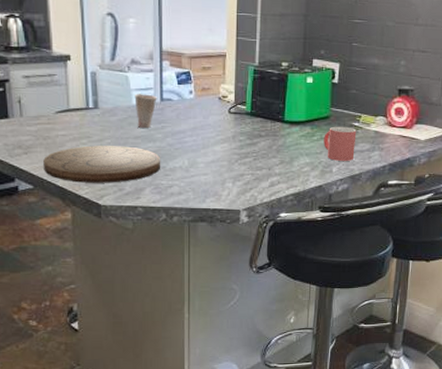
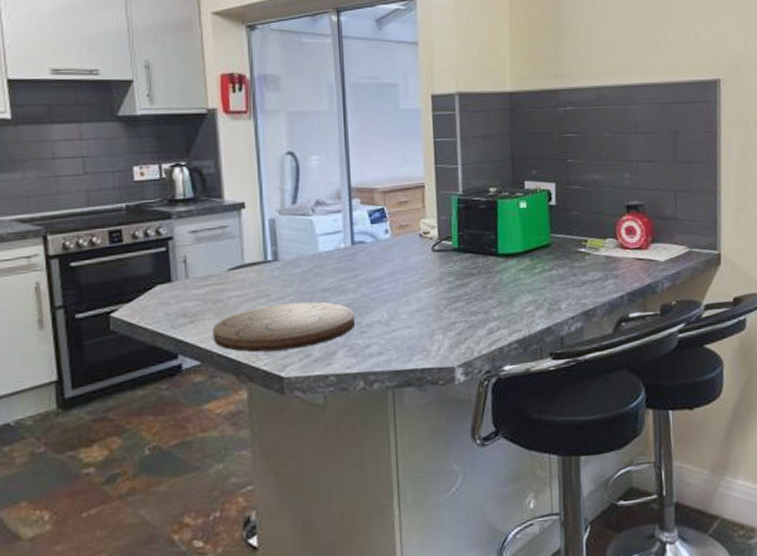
cup: present [134,93,157,128] -> none [321,238,348,278]
mug: present [324,126,357,161] -> none [546,254,585,296]

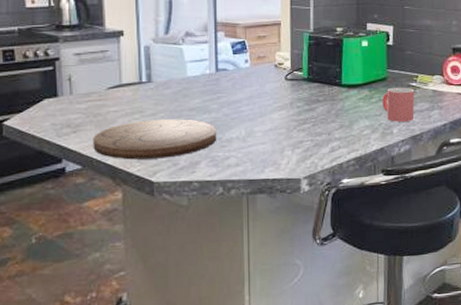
mug: none [546,254,585,296] -> present [382,87,415,122]

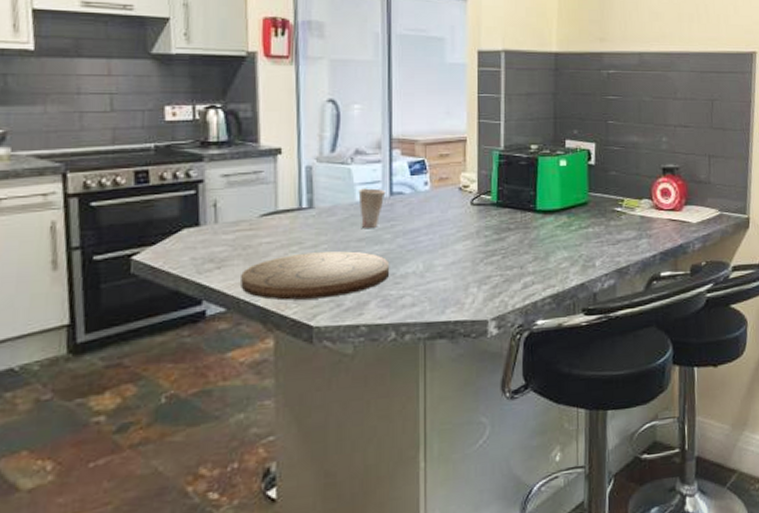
cup: none [189,65,212,99] -> present [358,188,386,228]
mug: present [382,87,415,122] -> none [583,212,620,253]

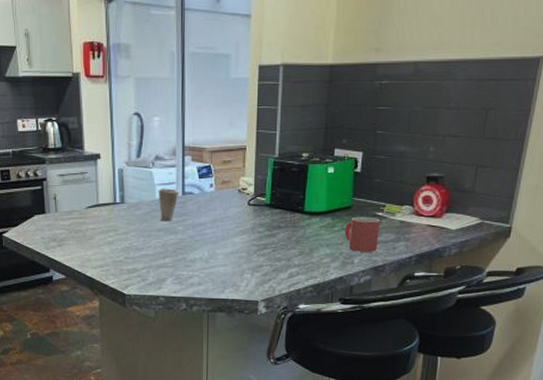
cutting board: present [241,251,389,301] -> none [75,238,181,274]
mug: none [583,212,620,253] -> present [345,216,380,252]

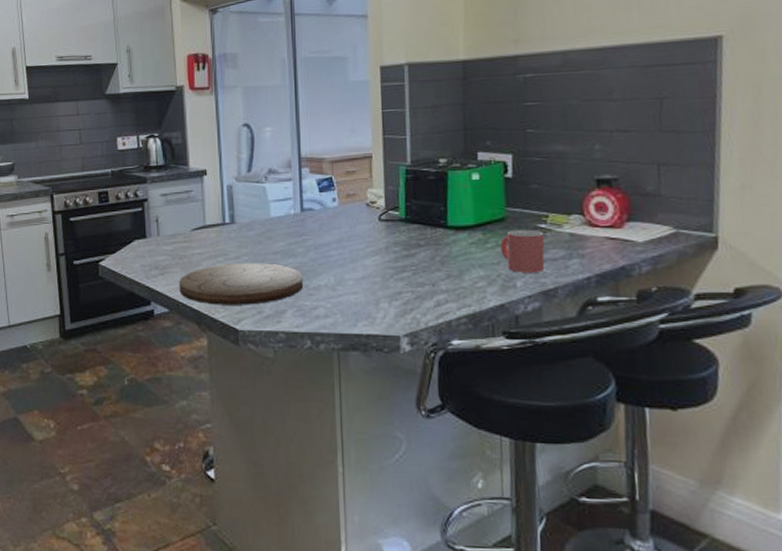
cutting board: none [75,238,181,274] -> present [179,263,303,305]
cup: present [158,188,179,221] -> none [272,204,297,242]

